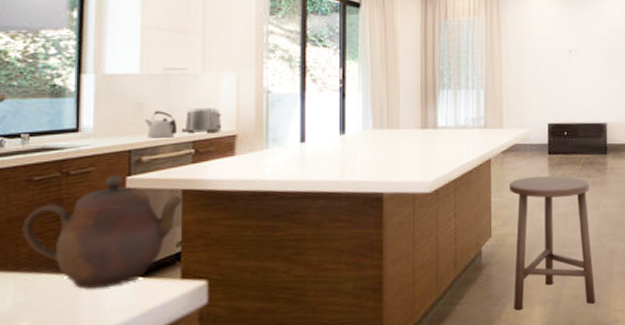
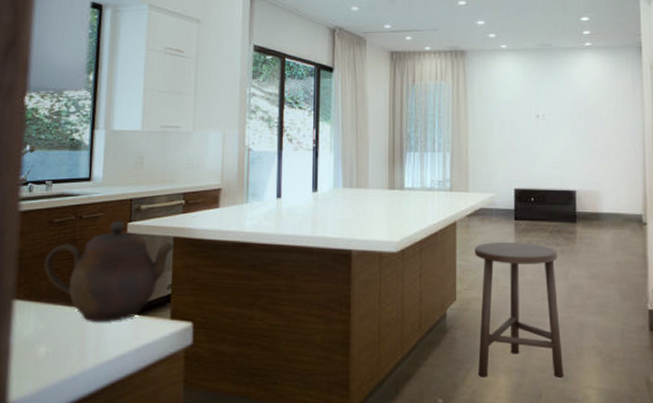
kettle: present [143,111,178,138] -> none [143,164,171,189]
toaster: present [181,108,222,133] -> none [174,163,209,186]

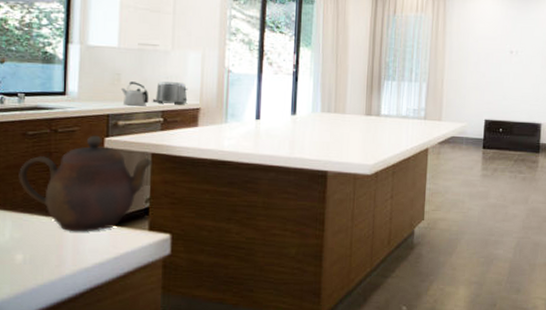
kettle: none [143,164,171,189] -> present [120,81,149,106]
toaster: none [174,163,209,186] -> present [152,82,188,105]
bar stool: present [475,242,564,377] -> none [440,168,520,289]

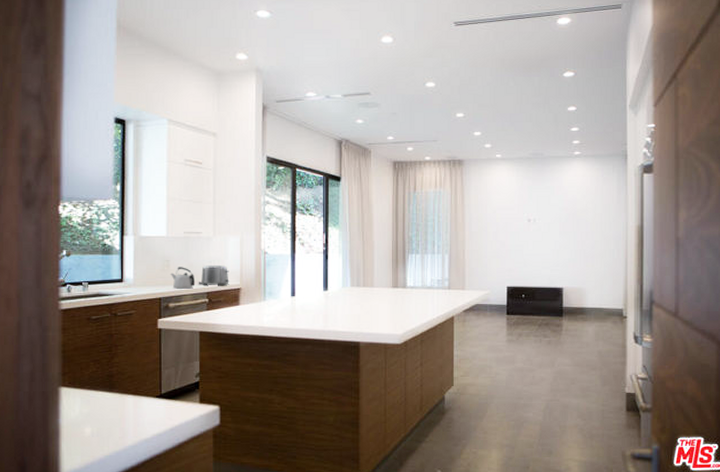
teapot: present [18,135,152,232] -> none [85,317,200,406]

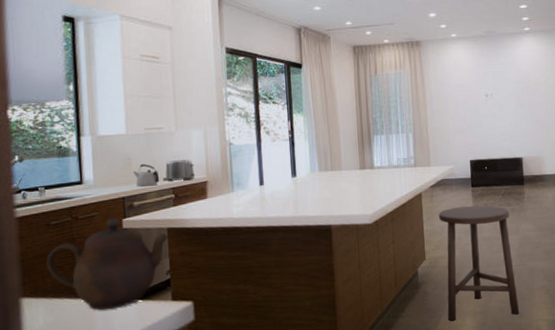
teapot: none [85,317,200,406] -> present [46,217,169,311]
bar stool: none [471,334,549,452] -> present [439,205,520,321]

